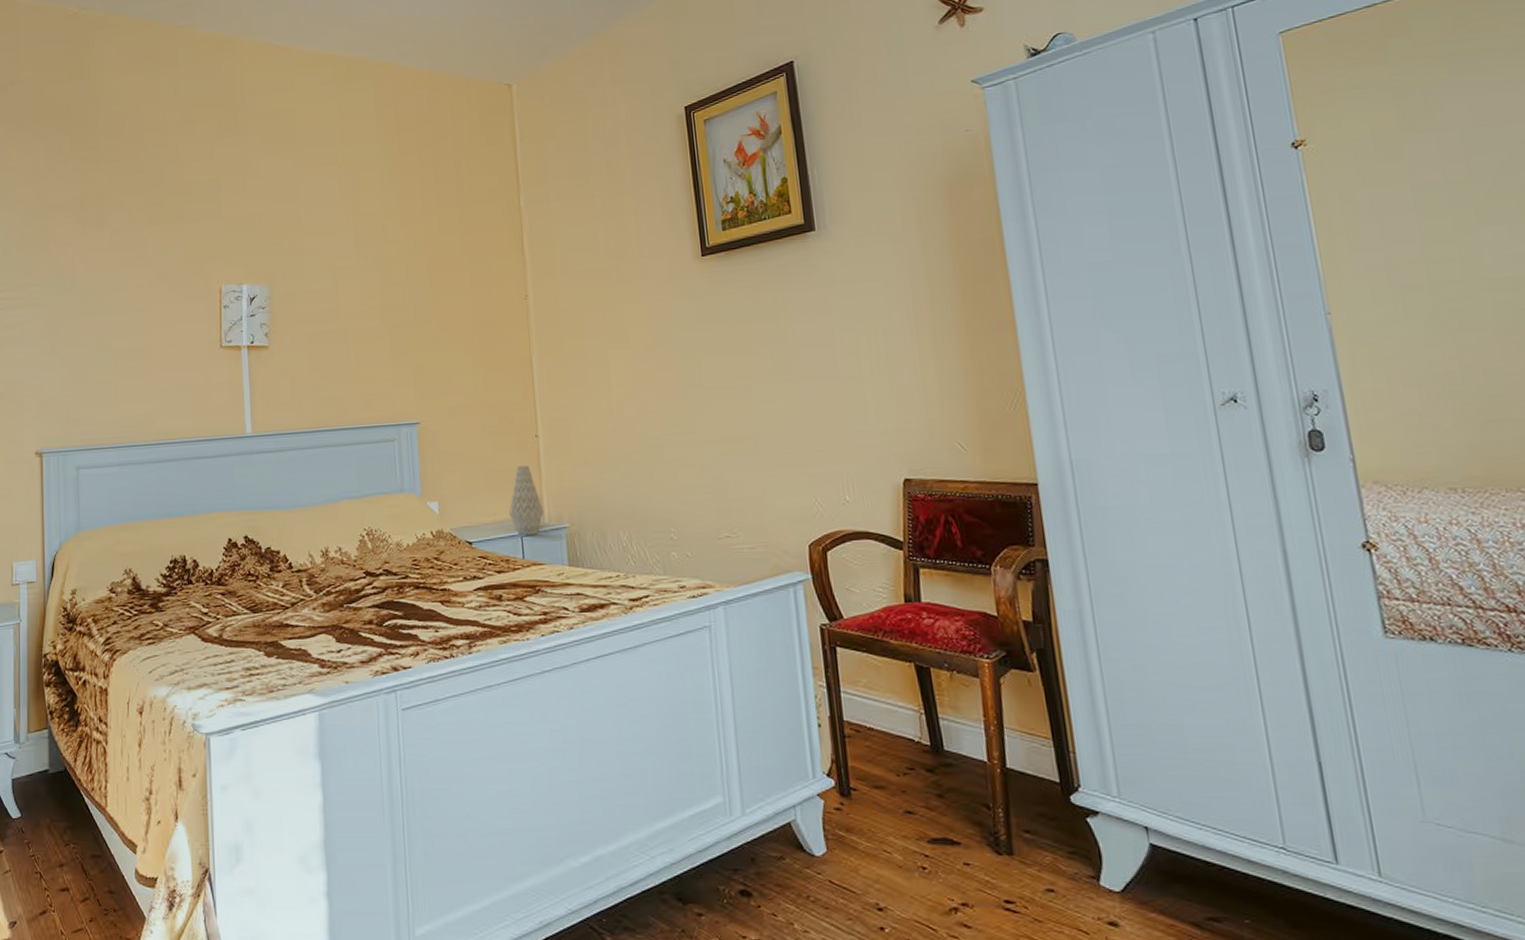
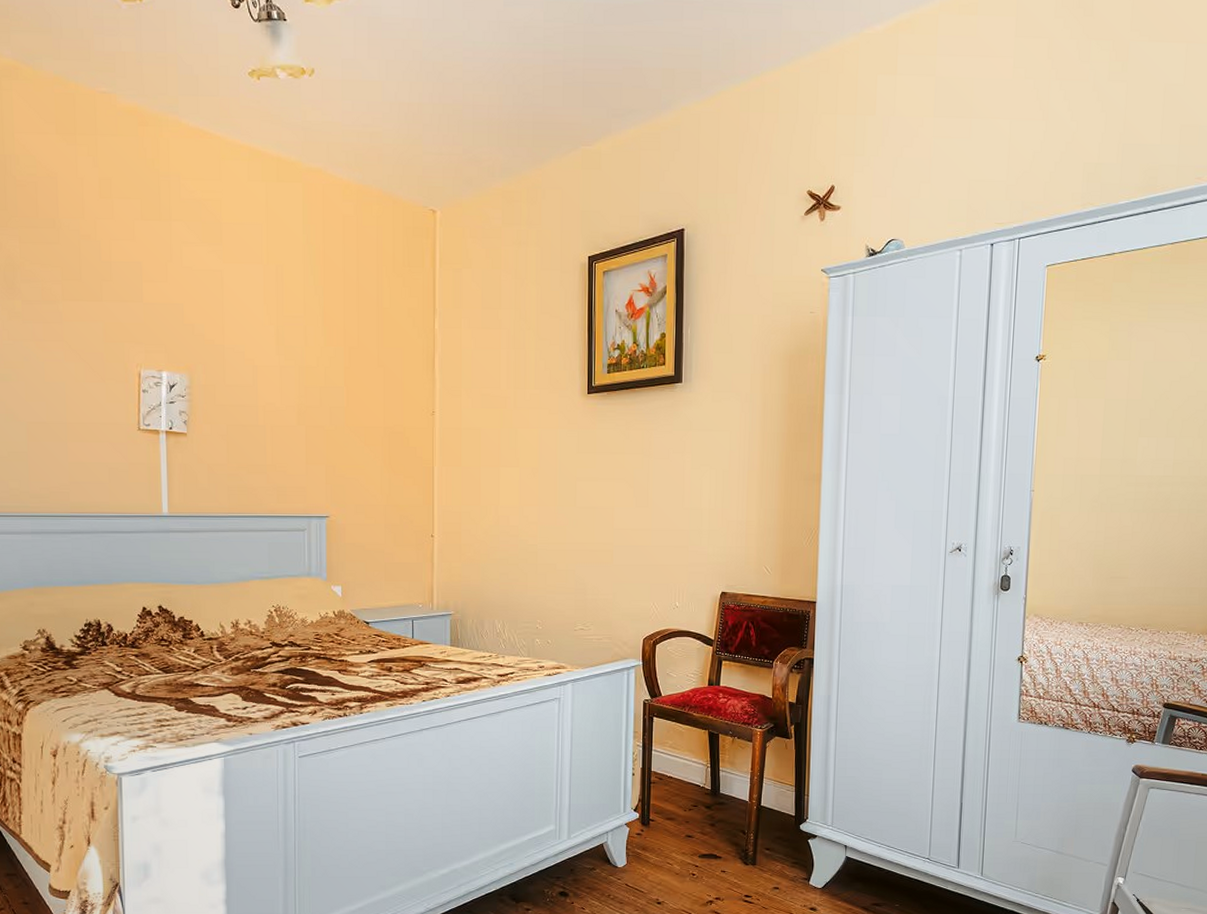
vase: present [508,465,544,536] -> none [402,560,434,619]

